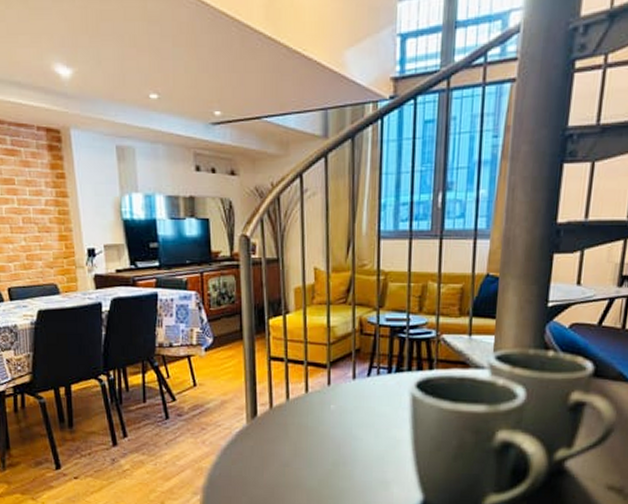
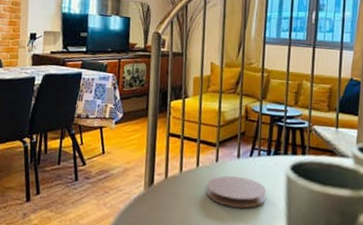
coaster: none [319,400,389,434] -> present [206,175,267,208]

